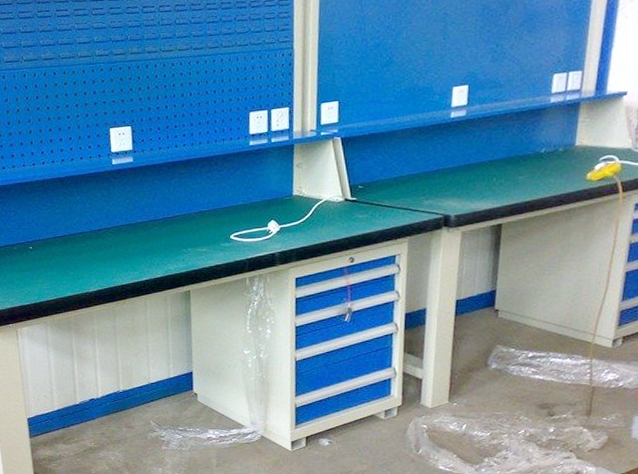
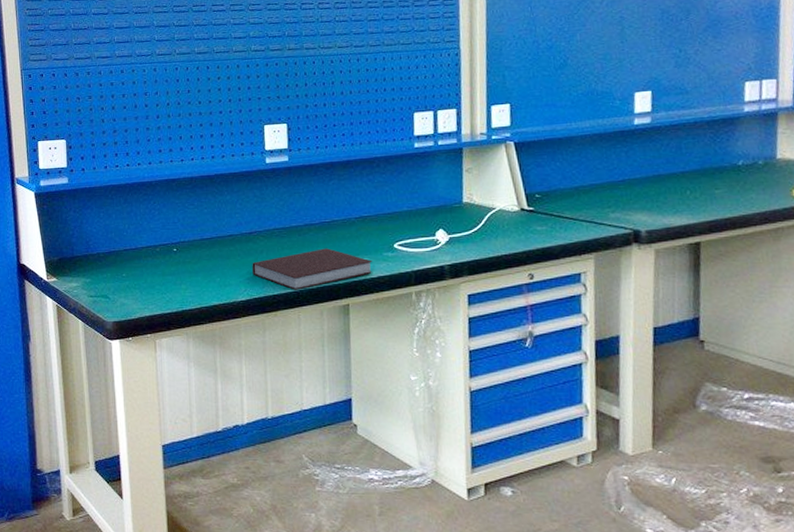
notebook: none [102,241,211,280] -> present [252,248,373,290]

